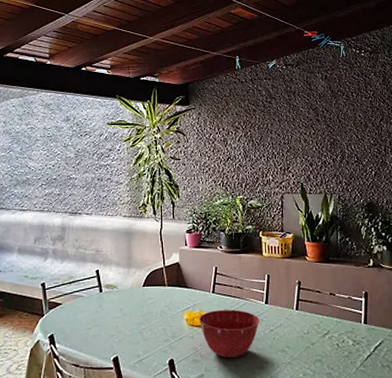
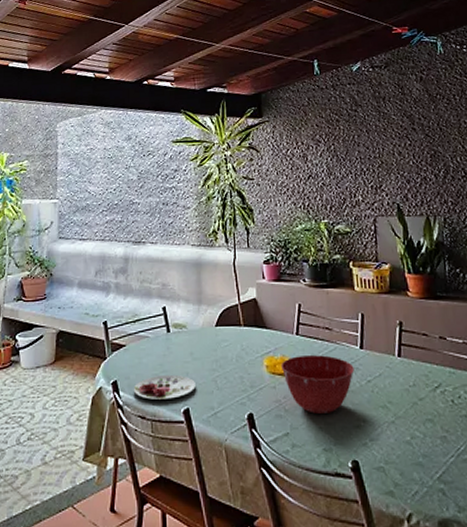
plate: none [68,328,124,350] -> present [133,374,196,400]

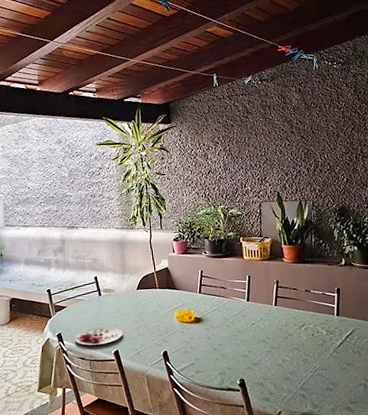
mixing bowl: present [282,355,354,414] -> none [188,307,242,349]

